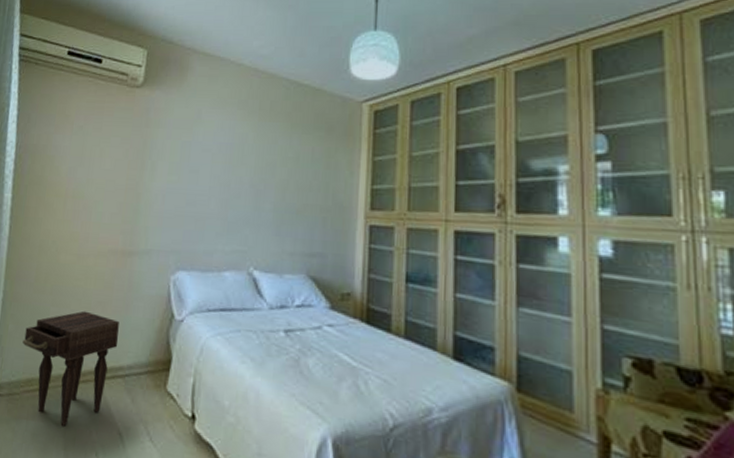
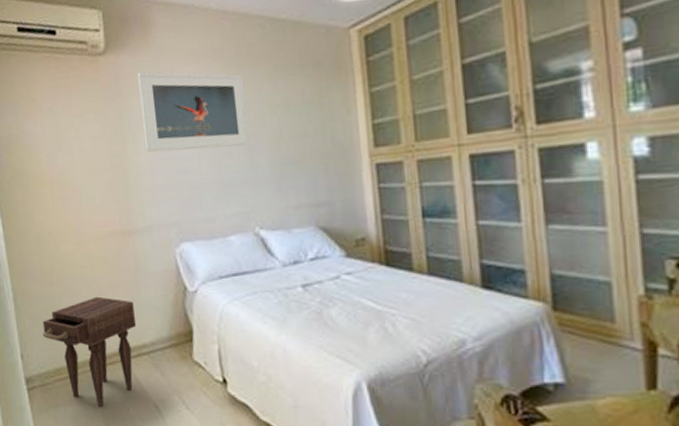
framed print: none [162,108,263,190] -> present [137,71,250,152]

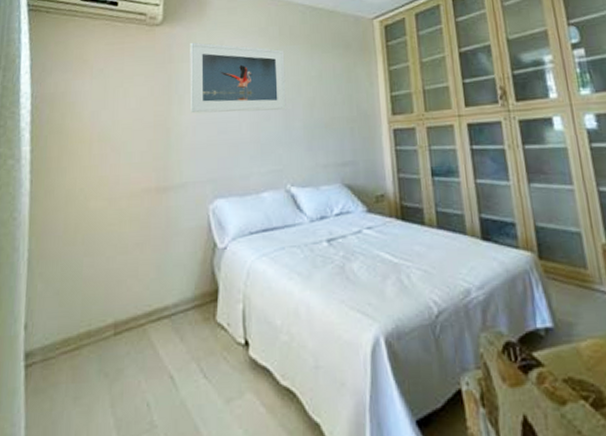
nightstand: present [42,296,136,407] -> none [54,255,160,382]

